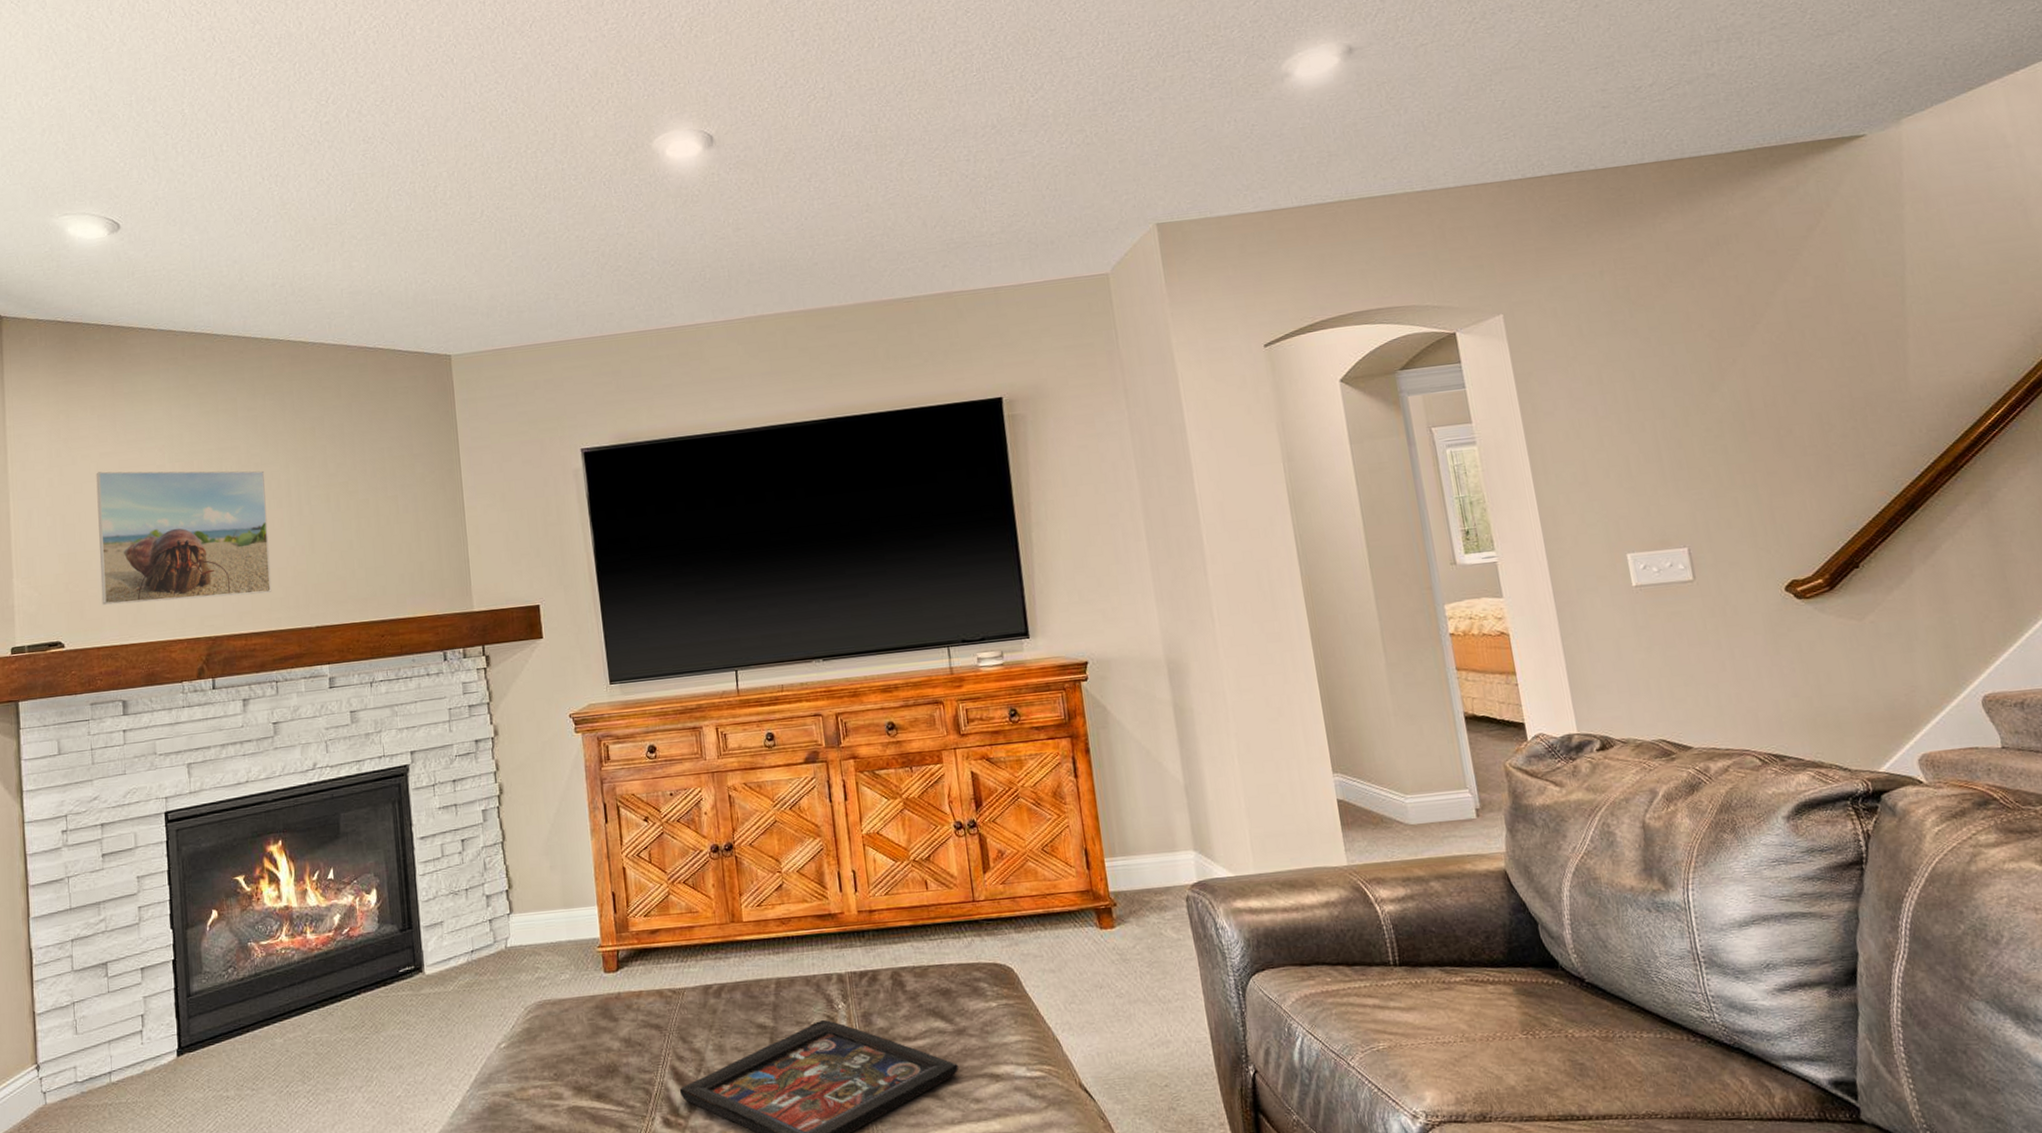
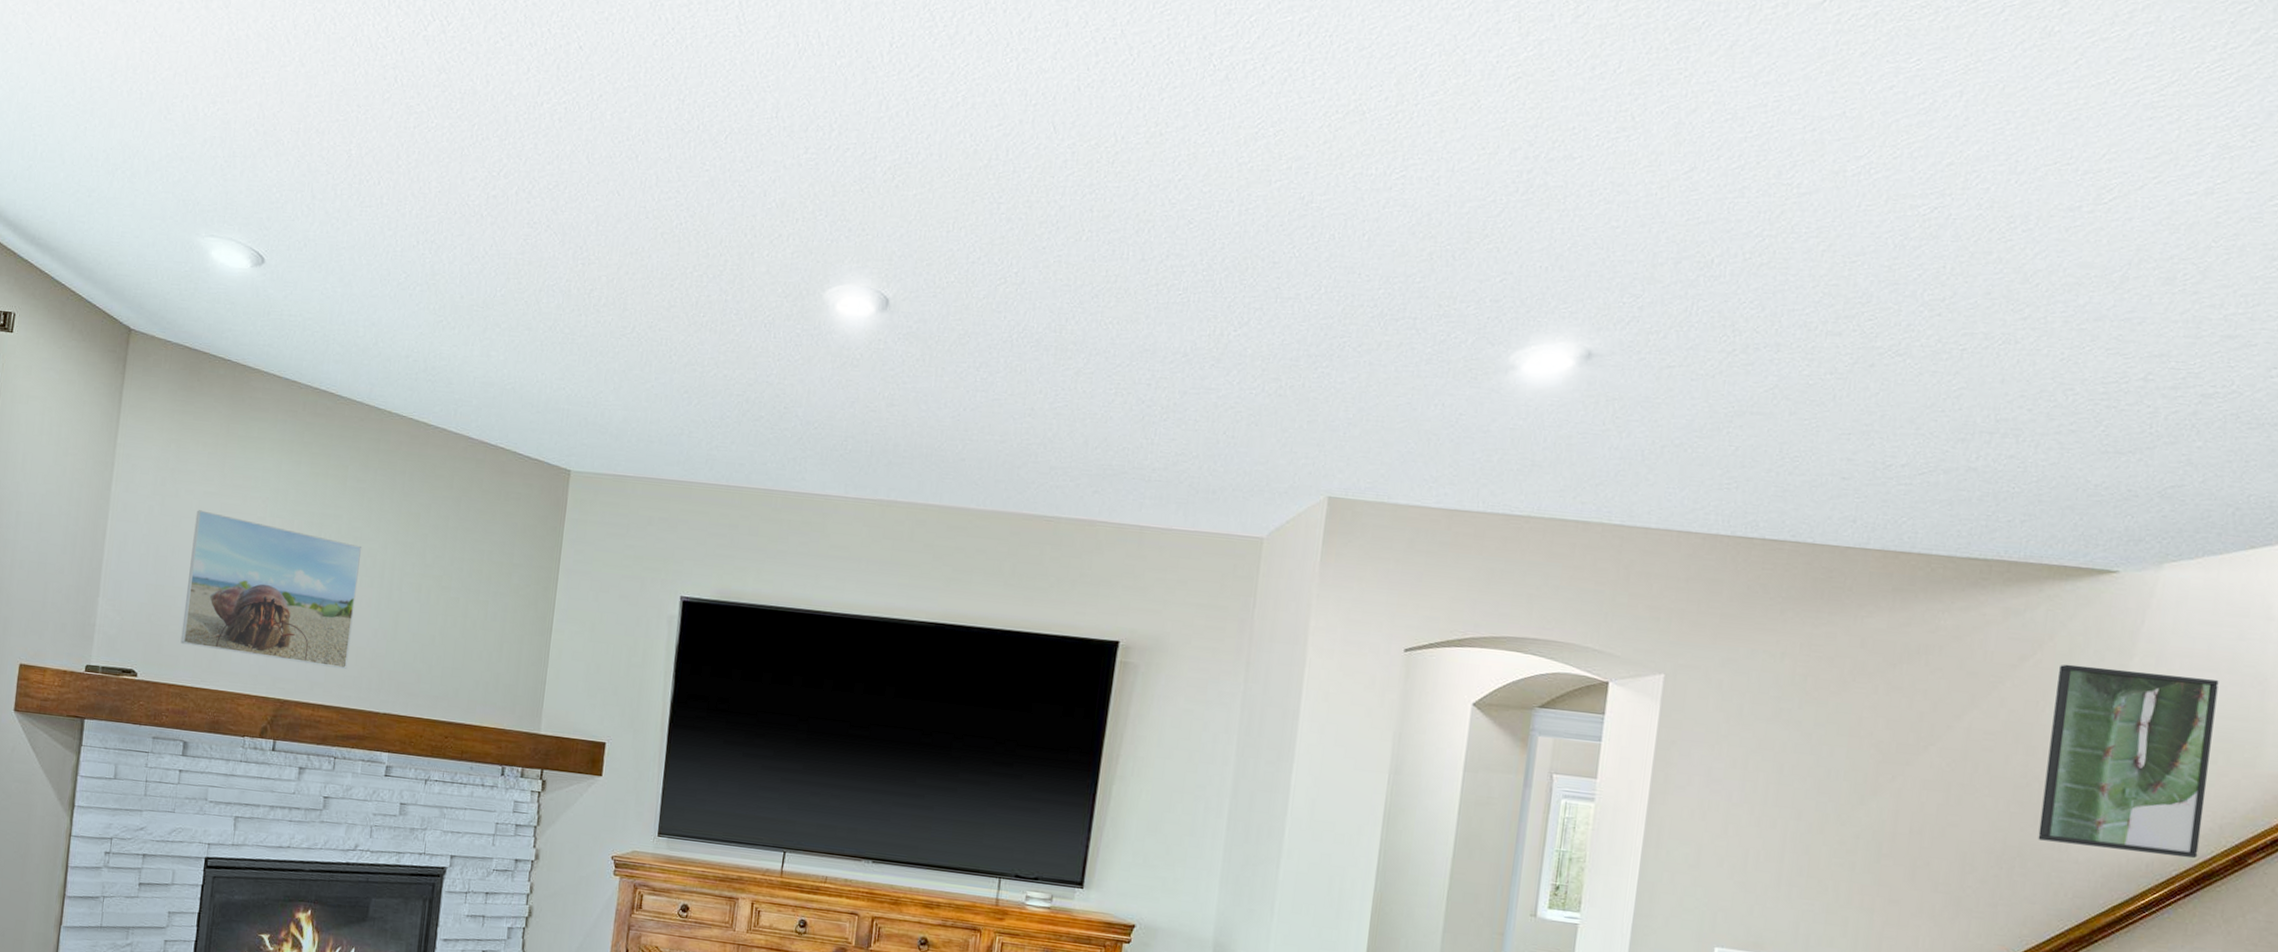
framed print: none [1843,210,2022,387] -> present [2038,664,2219,859]

